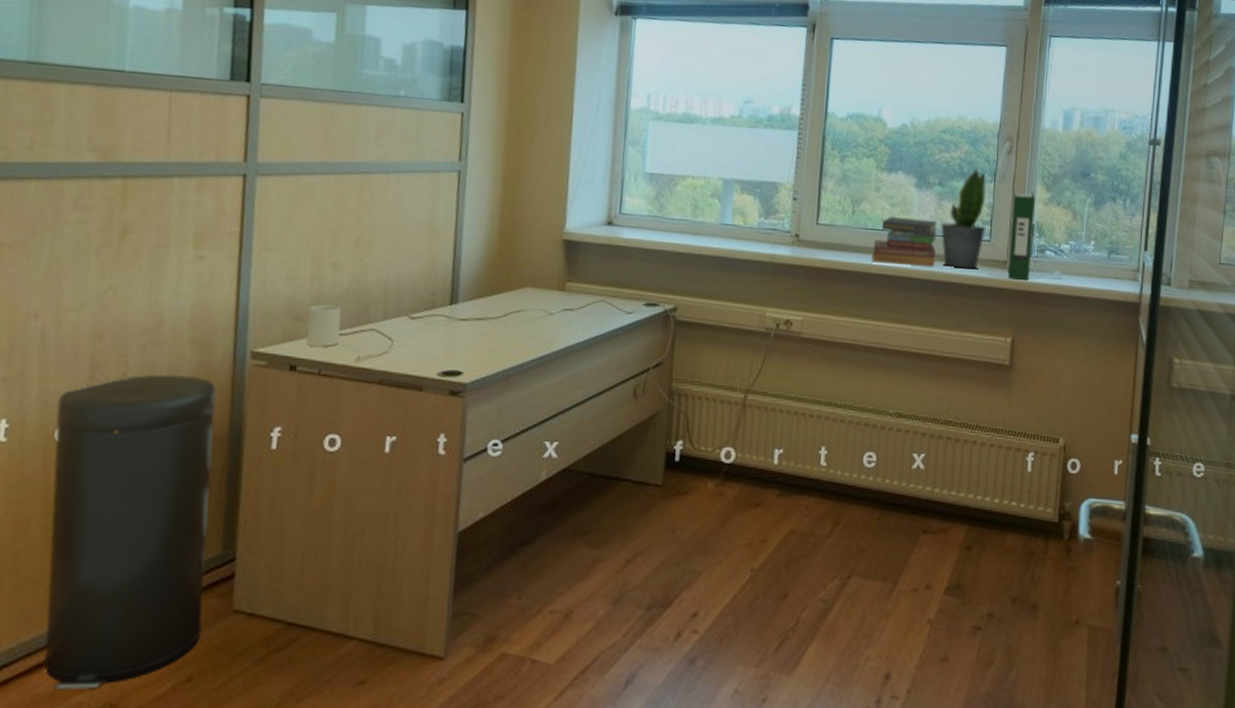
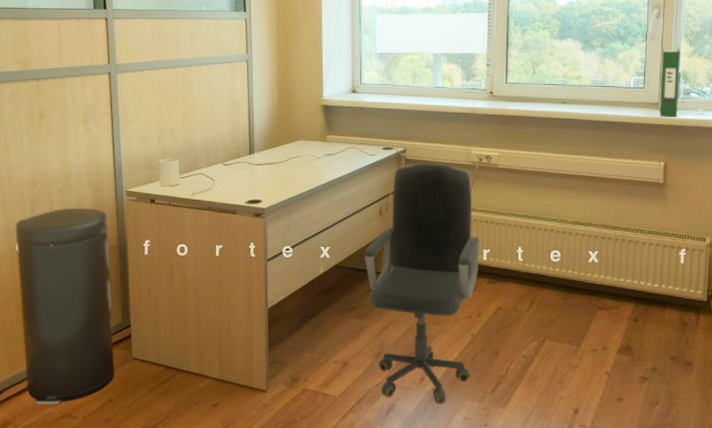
office chair: none [607,326,770,670] -> present [364,162,480,403]
books: present [871,217,937,268] -> none [550,74,600,111]
potted plant: present [940,168,986,270] -> none [603,32,641,112]

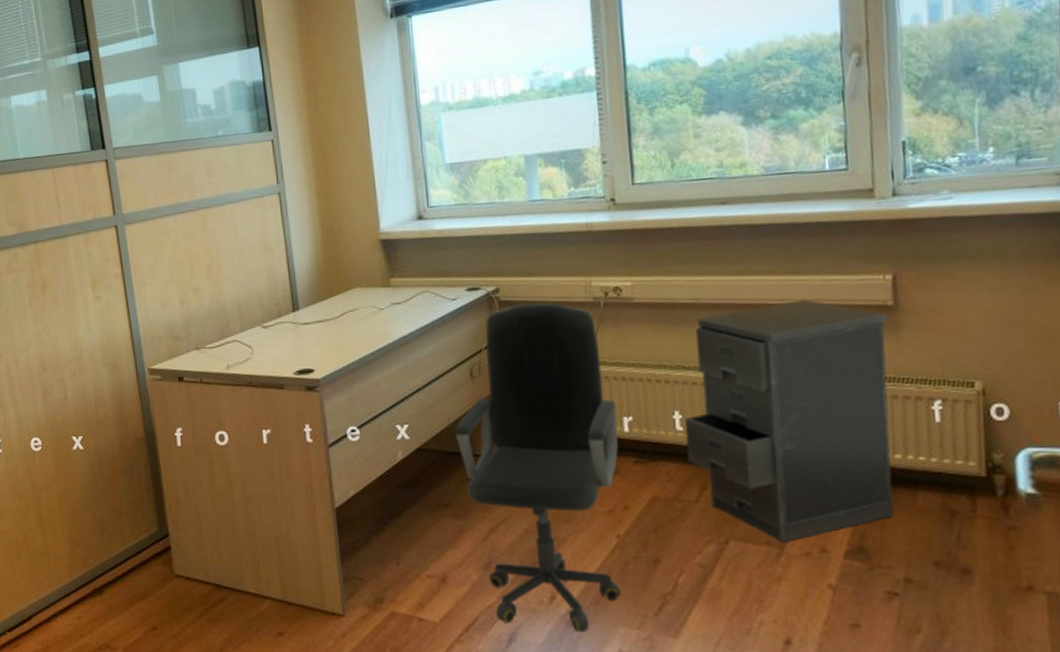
pedal bin: present [15,208,115,405] -> none [27,392,156,634]
mug: present [159,158,181,187] -> none [183,324,212,361]
filing cabinet: none [523,175,659,343] -> present [684,300,893,544]
binder: present [659,47,680,118] -> none [869,103,907,209]

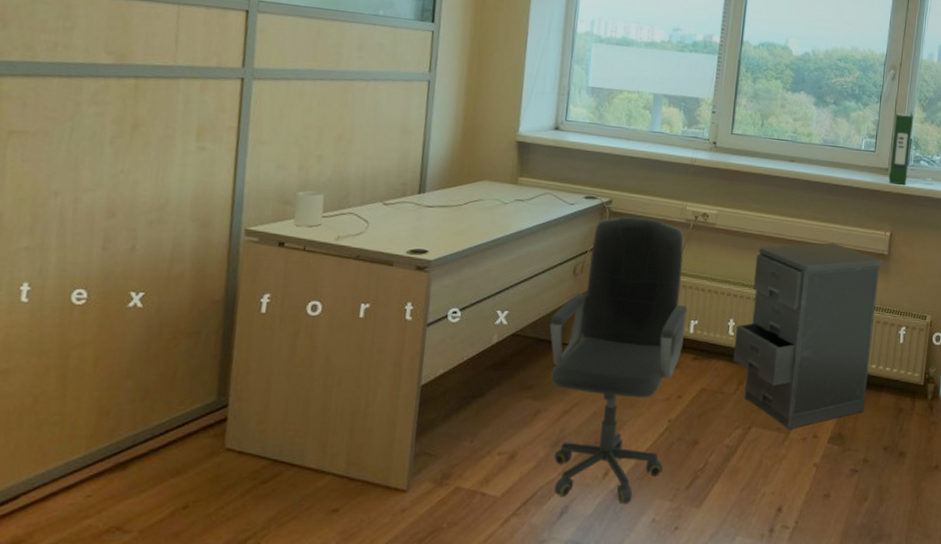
mug: none [183,324,212,361] -> present [293,191,325,228]
binder: none [869,103,907,209] -> present [888,110,913,186]

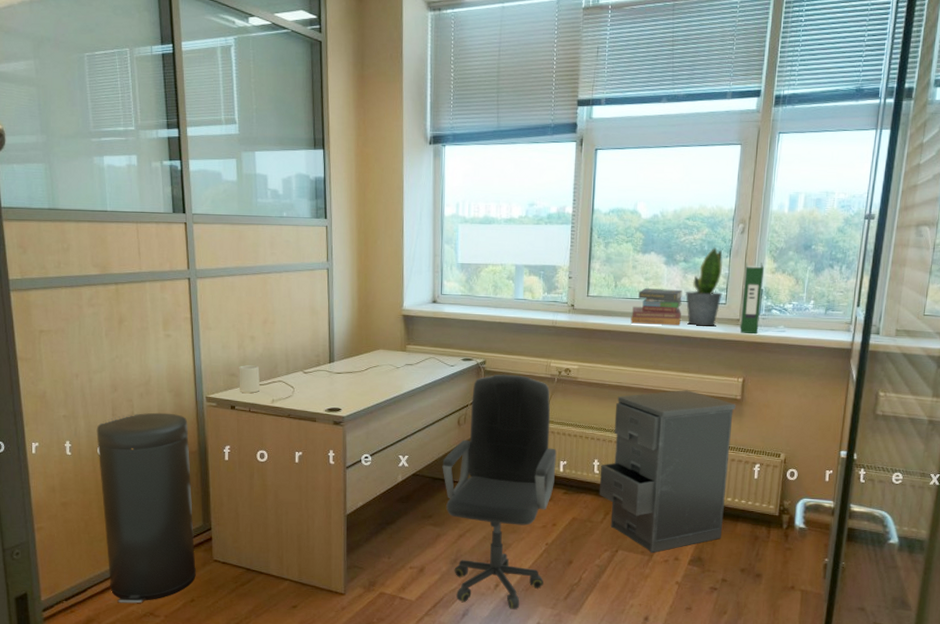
pedal bin: none [58,247,214,515] -> present [96,412,196,604]
books: none [776,129,832,173] -> present [630,288,683,326]
potted plant: none [834,91,873,176] -> present [685,246,723,327]

